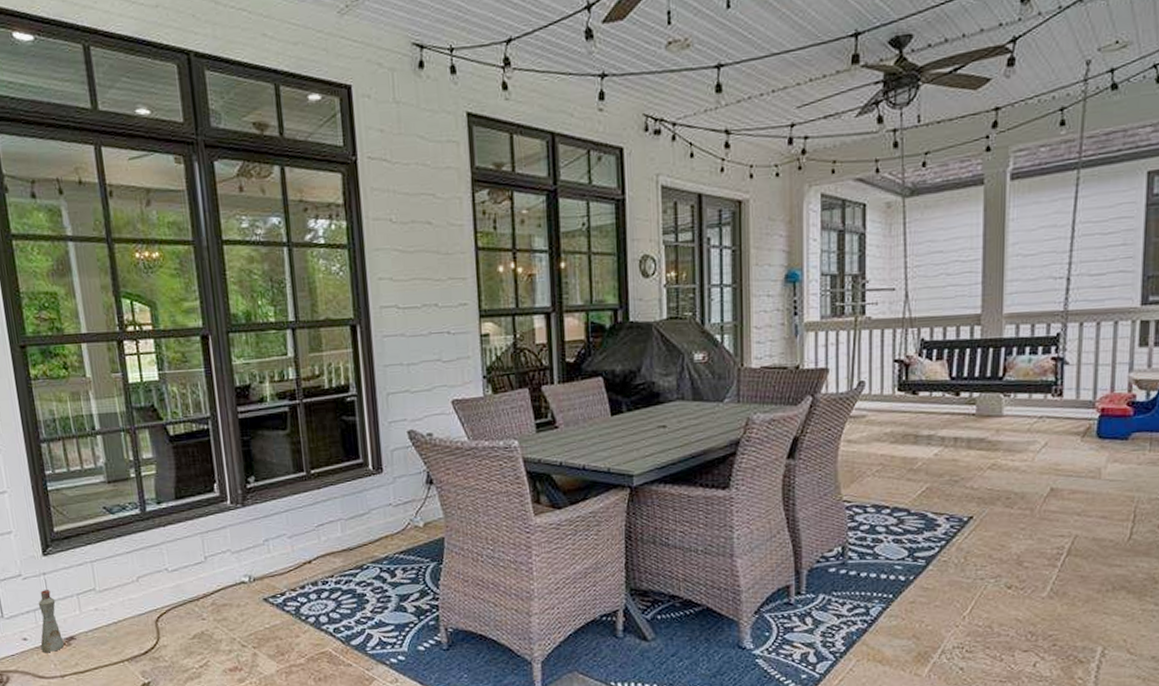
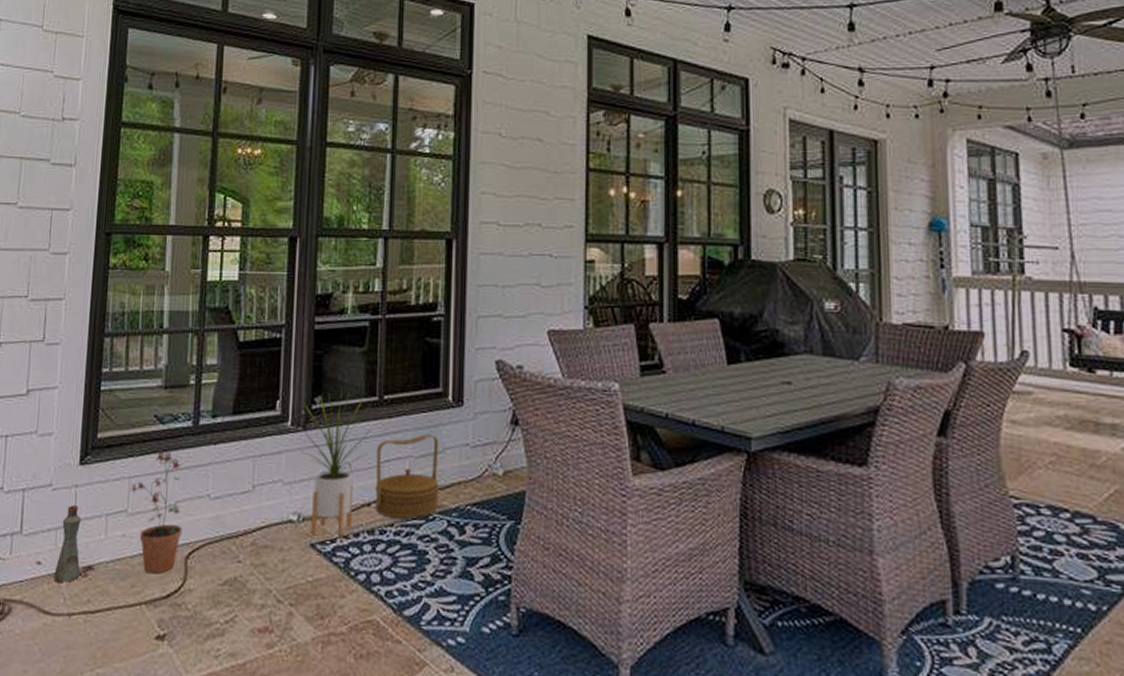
potted plant: none [94,536,149,637] -> present [129,451,183,574]
house plant: none [237,467,303,592] -> present [300,388,371,537]
basket: none [310,499,370,570] -> present [375,434,440,518]

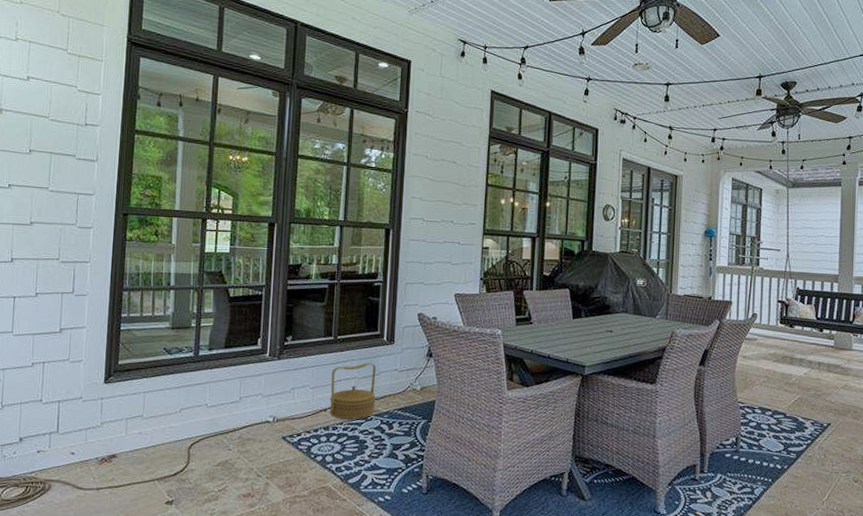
bottle: present [54,505,82,583] -> none [85,412,107,467]
potted plant: present [129,451,183,574] -> none [145,373,186,460]
house plant: present [300,388,371,537] -> none [276,330,328,432]

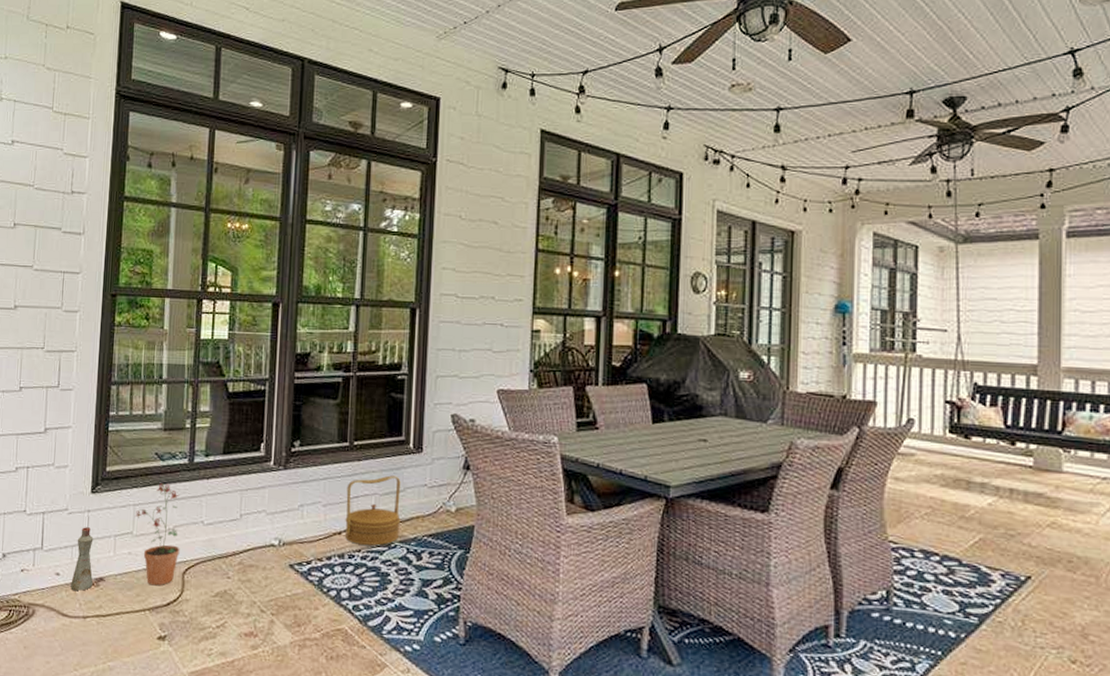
bottle: none [85,412,107,467] -> present [70,527,94,591]
potted plant: none [145,373,186,460] -> present [134,483,180,586]

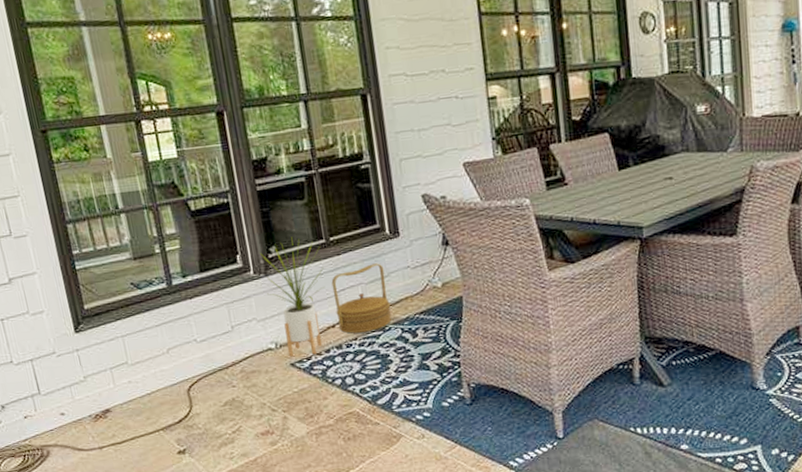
bottle: present [70,527,94,591] -> none [73,365,101,427]
potted plant: present [134,483,180,586] -> none [125,310,180,407]
house plant: none [281,434,342,560] -> present [259,236,324,357]

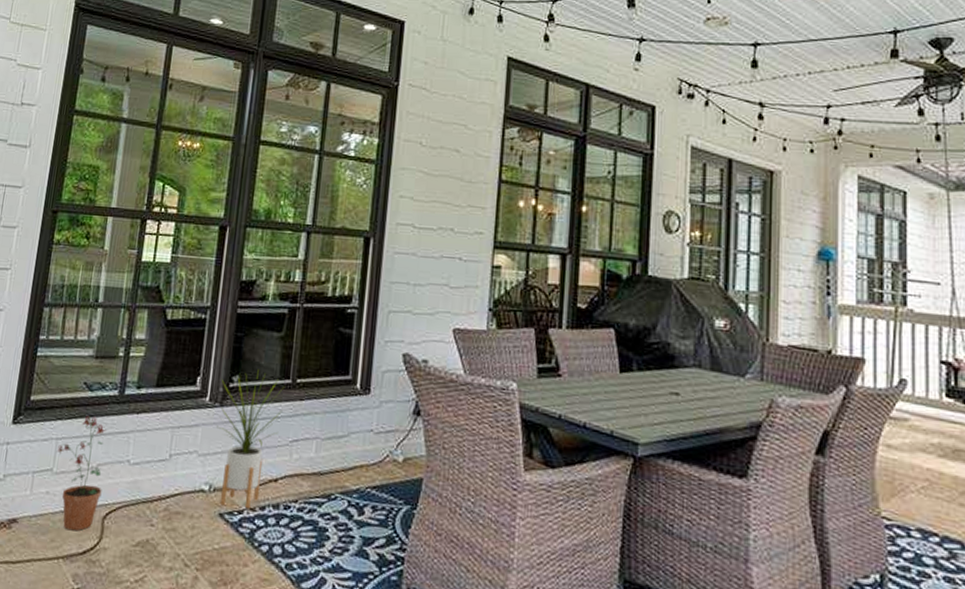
potted plant: none [125,310,180,407] -> present [56,416,106,531]
basket: present [331,263,391,334] -> none [282,418,345,497]

